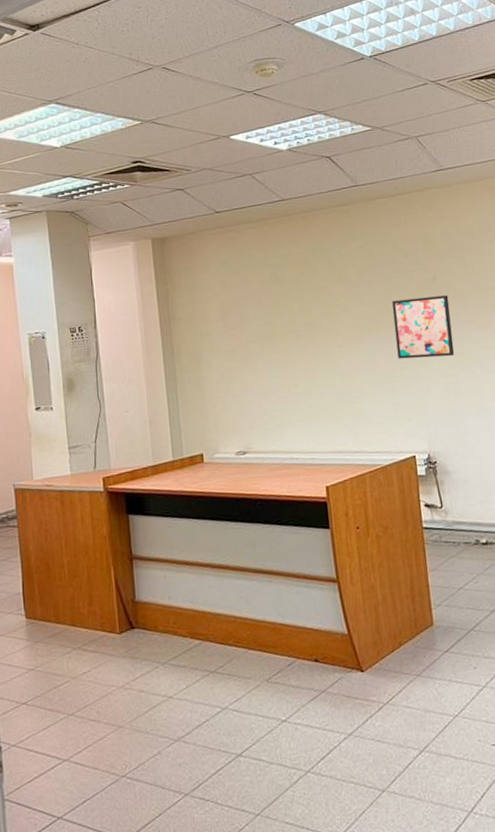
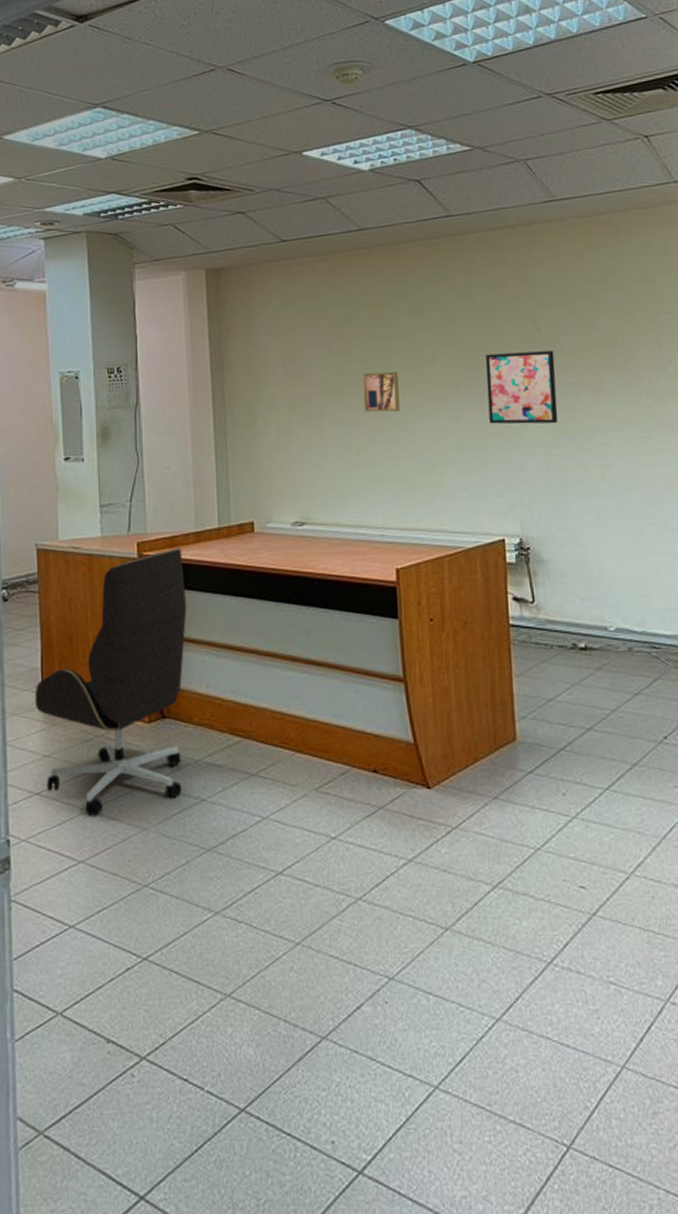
office chair: none [18,480,152,719] -> present [34,547,187,816]
wall art: none [290,319,323,355] -> present [363,372,400,413]

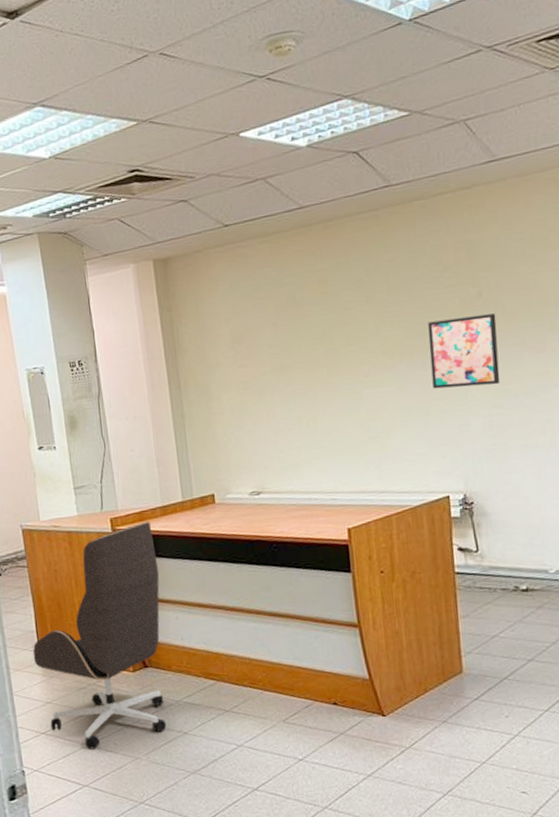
wall art: present [363,372,400,413] -> none [309,346,346,387]

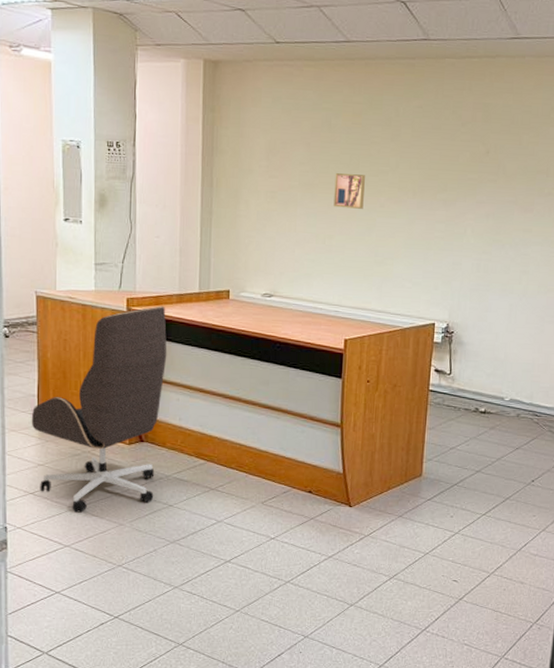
wall art: none [309,346,346,387] -> present [333,173,365,209]
wall art: present [428,313,501,389] -> none [436,168,498,234]

